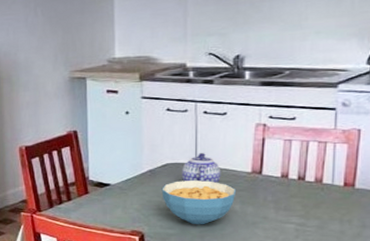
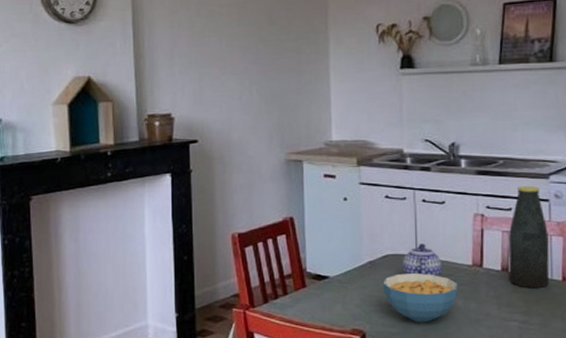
bottle: none [288,95,333,194] -> present [508,185,550,289]

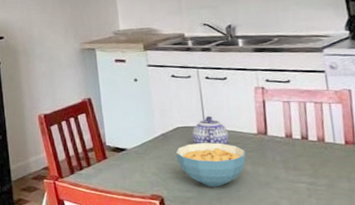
bottle: present [508,185,550,289] -> none [289,59,333,153]

